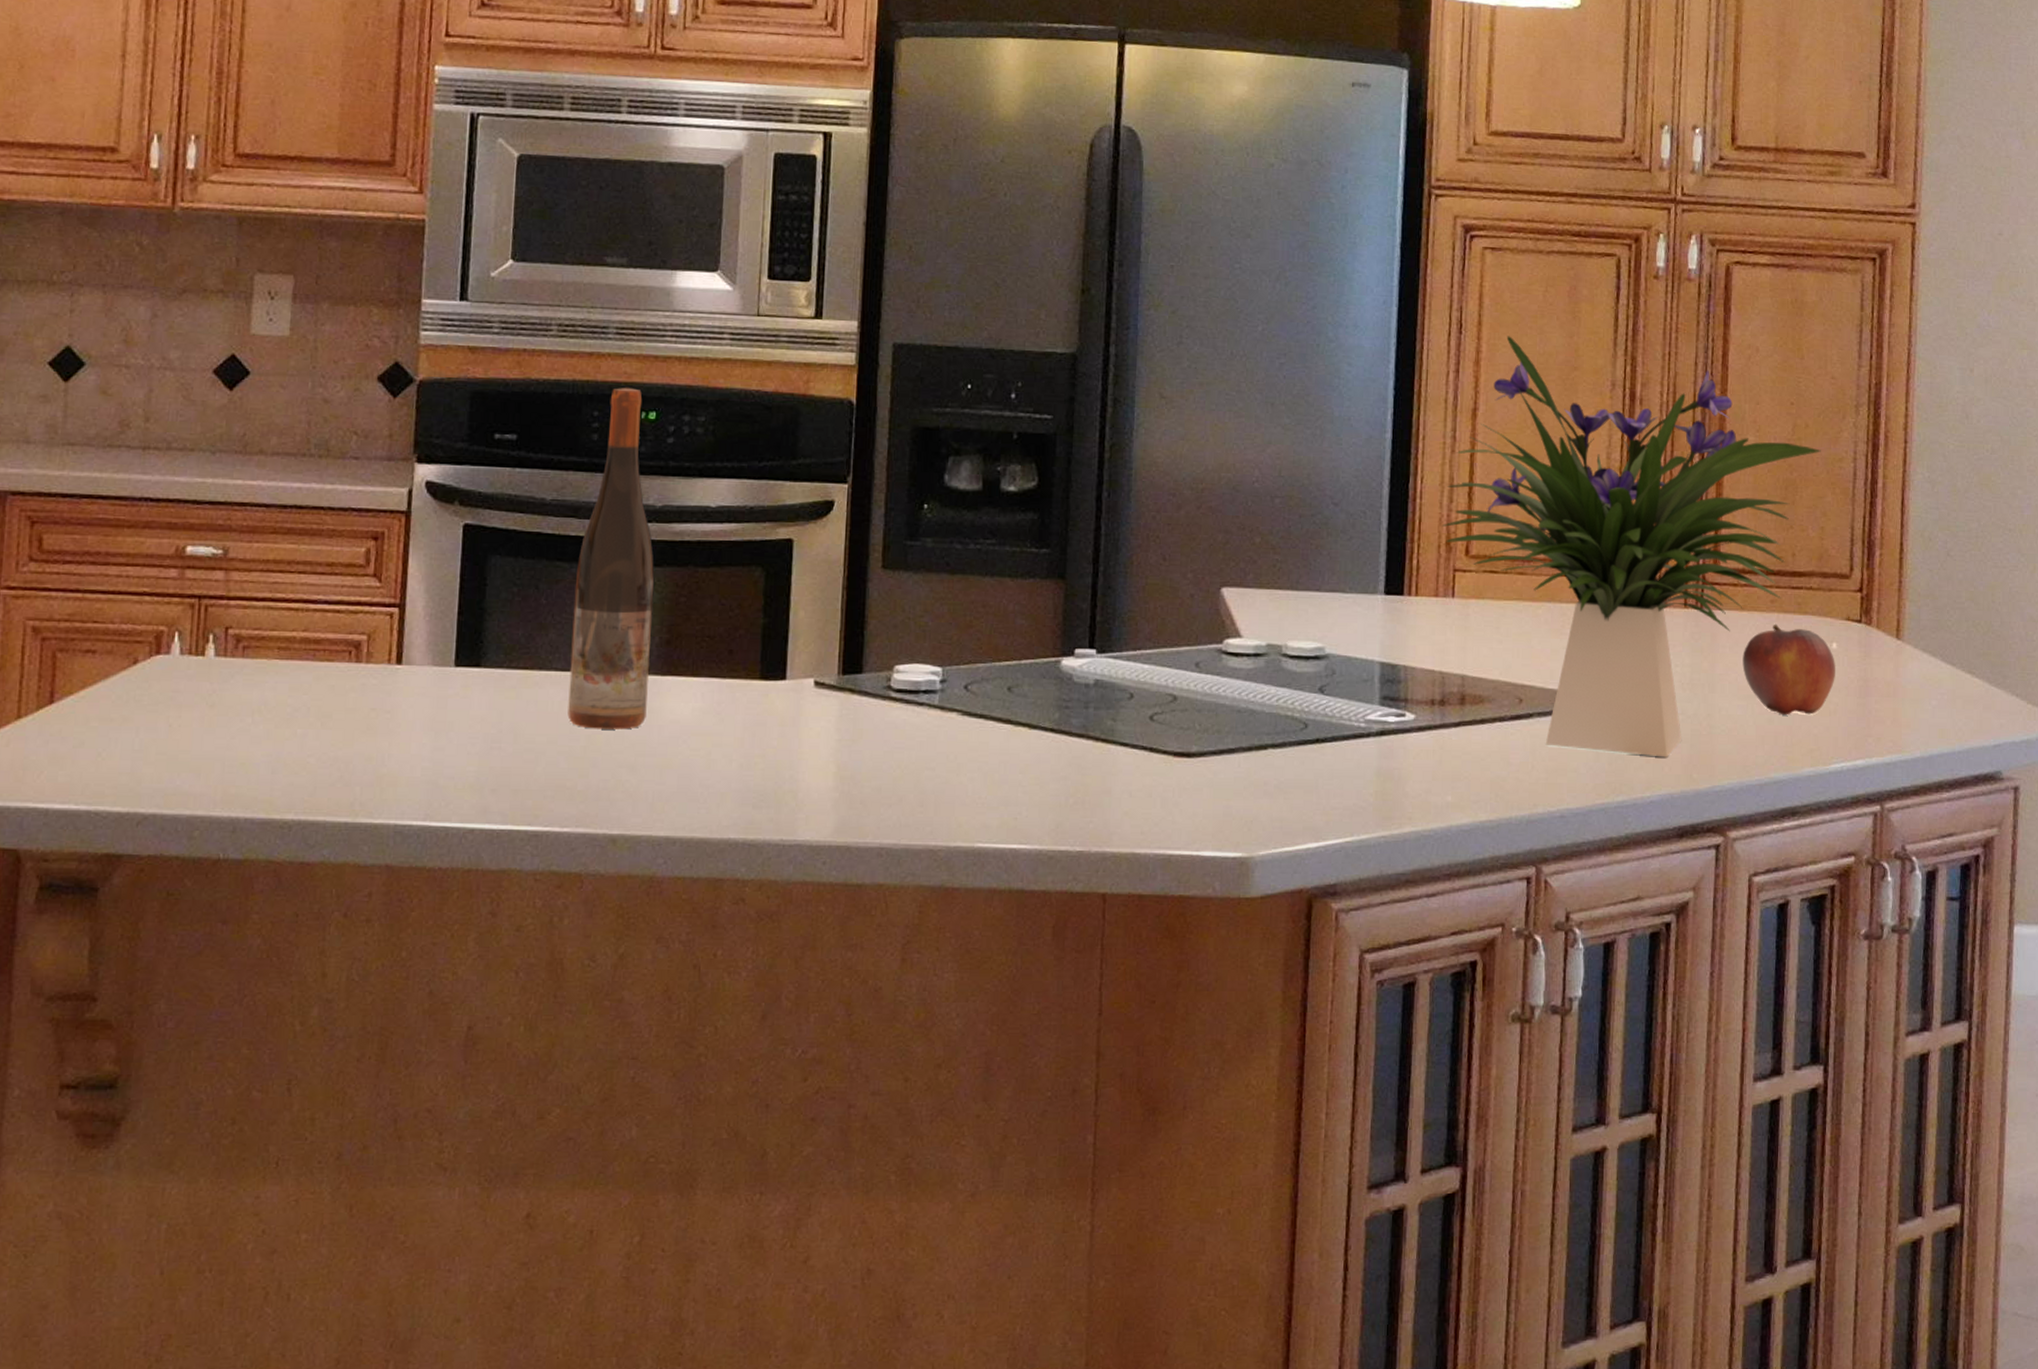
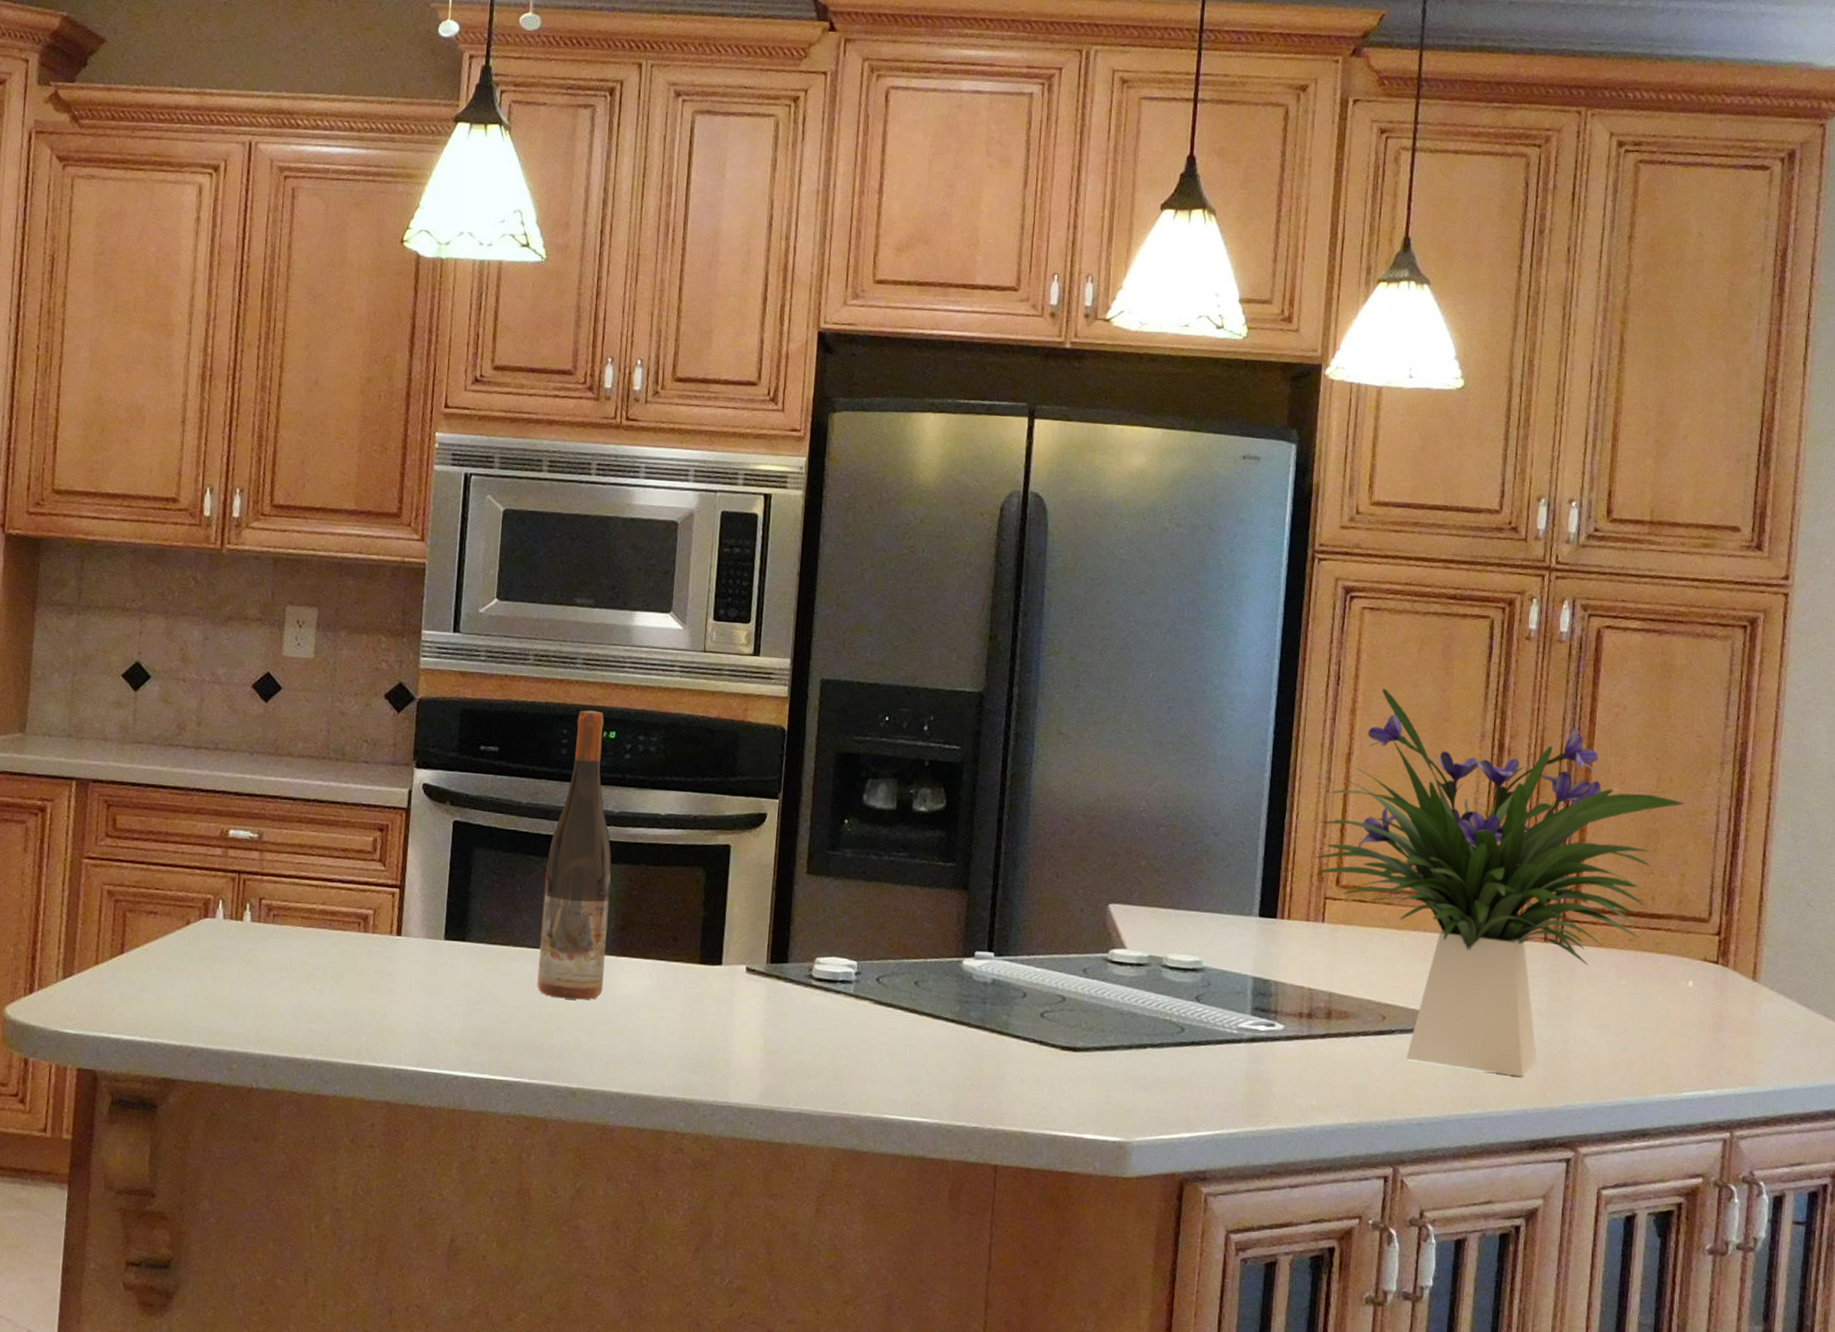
fruit: present [1742,623,1835,715] -> none [1599,960,1691,1046]

